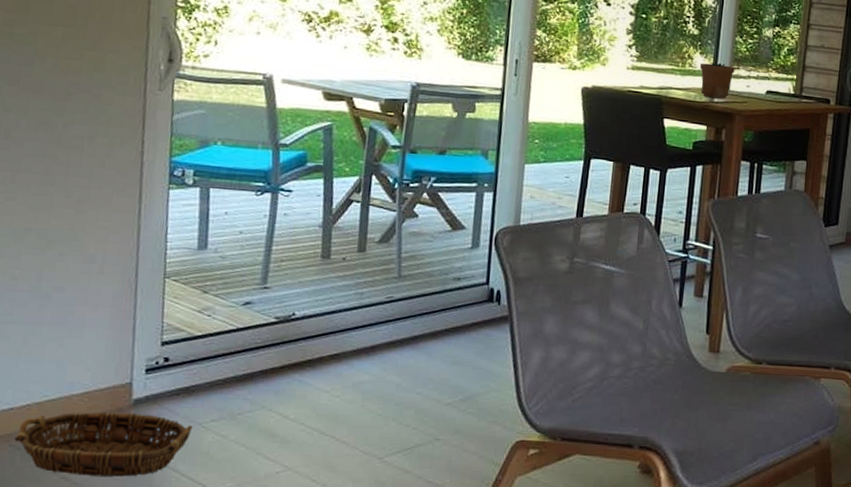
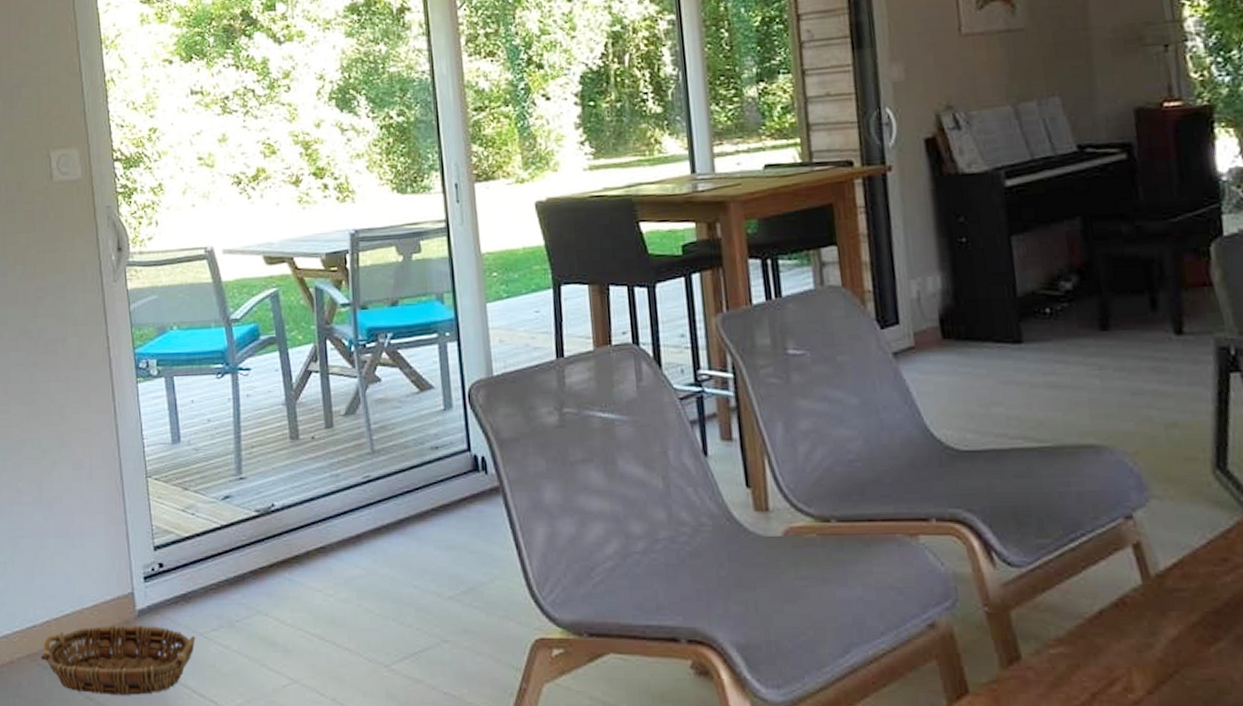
planter: present [699,62,735,99] -> none [671,141,718,187]

